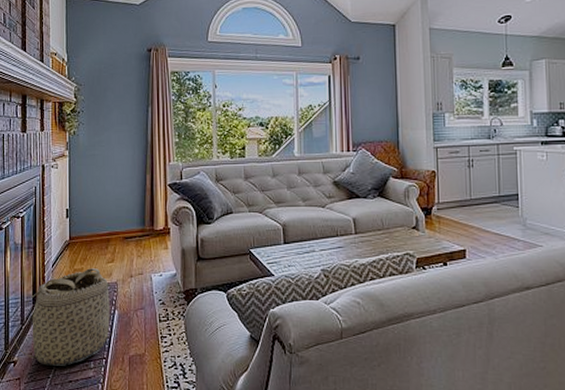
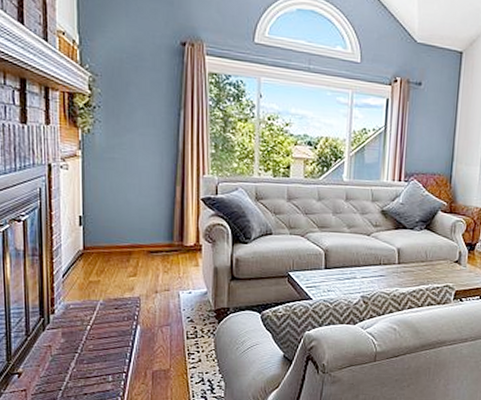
basket: present [13,268,119,366] -> none [17,281,141,379]

